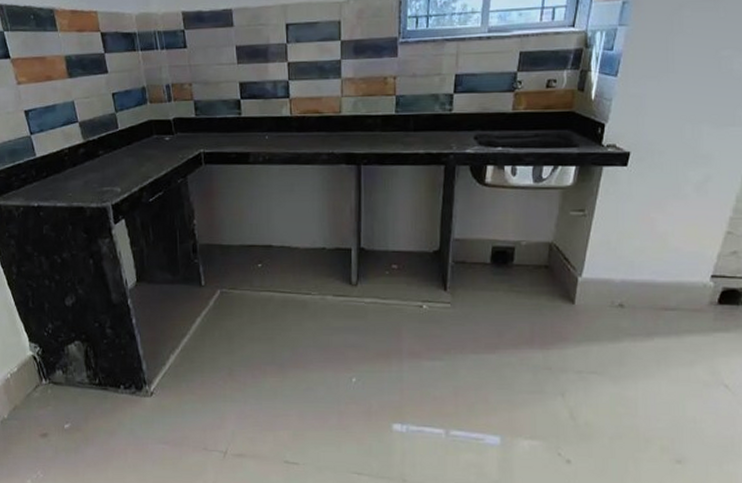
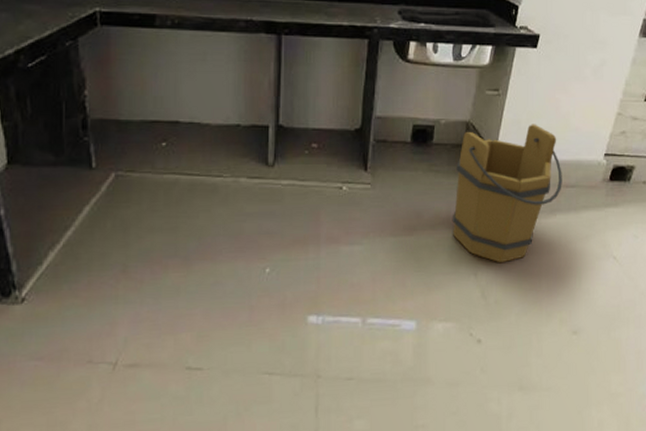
bucket: none [535,244,661,385] -> present [452,124,562,263]

